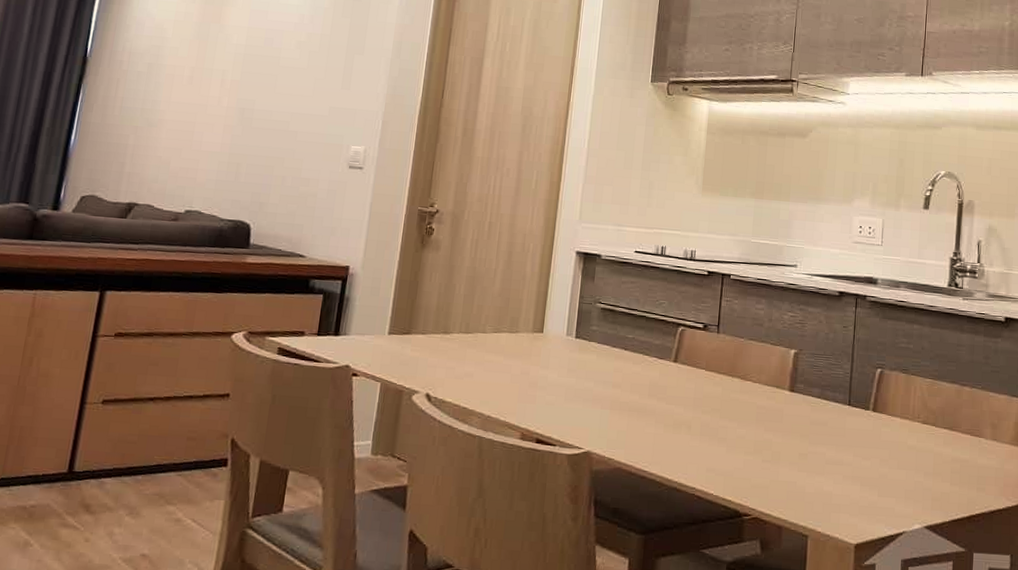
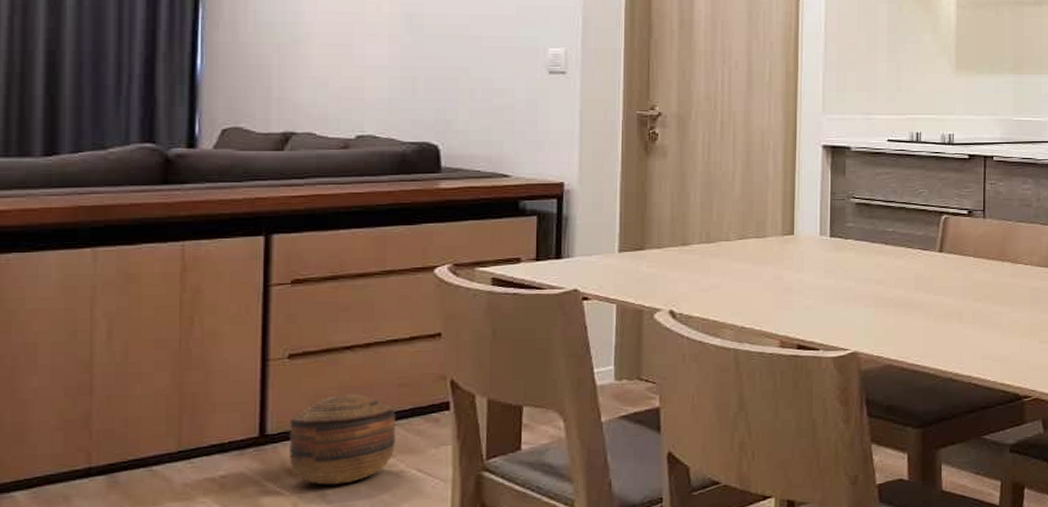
basket: none [88,441,182,526] -> present [289,394,396,485]

